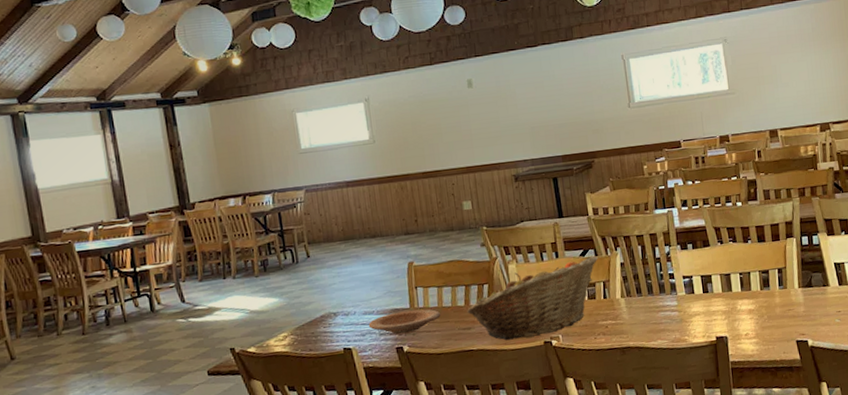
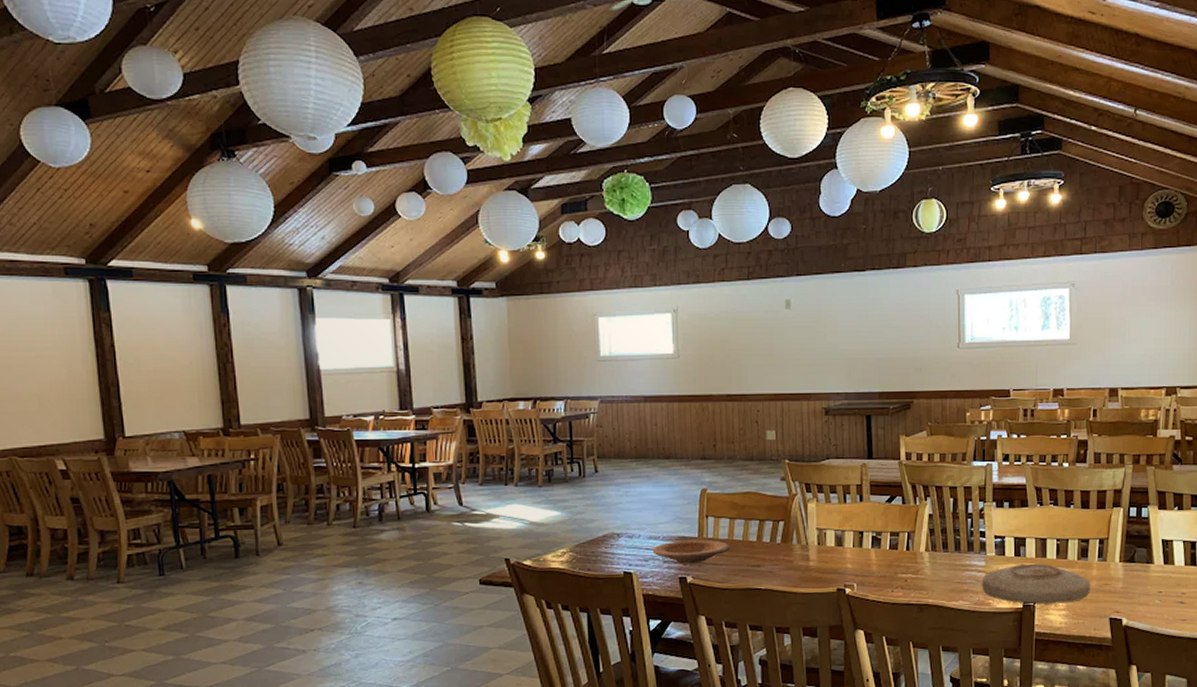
fruit basket: present [467,255,598,341] -> none [758,503,905,583]
plate: none [676,297,776,336] -> present [982,563,1091,604]

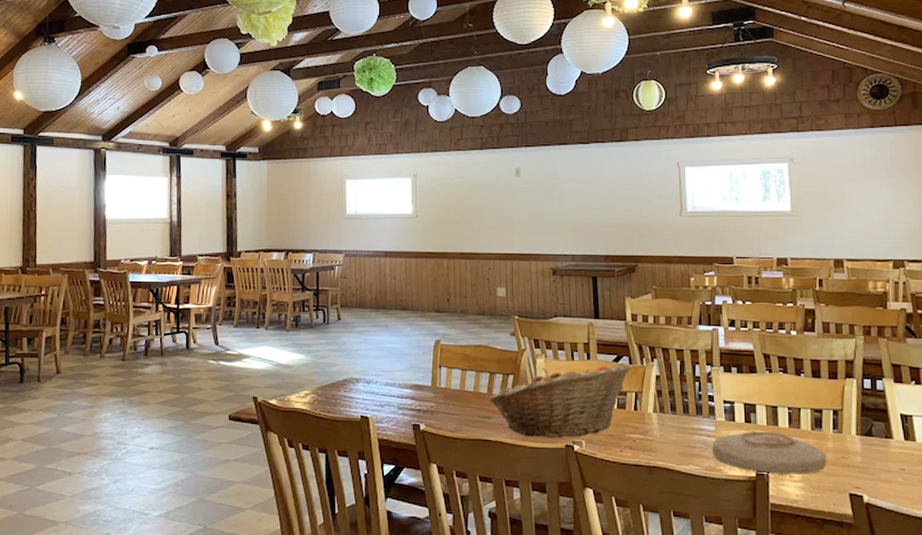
plate: present [652,539,731,564] -> none [388,388,462,412]
fruit basket: none [758,503,905,583] -> present [489,363,632,437]

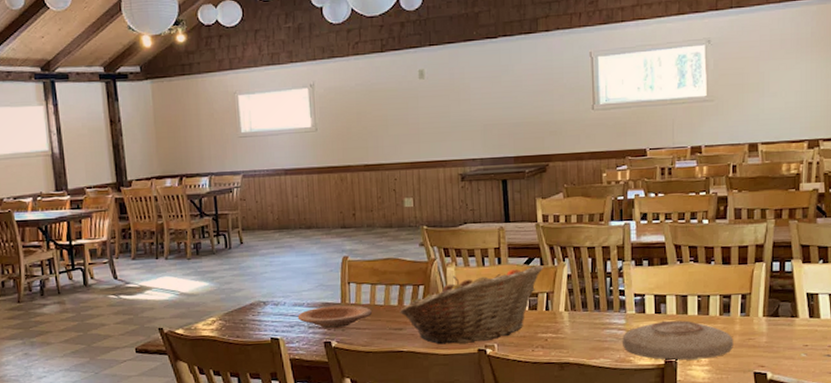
plate: none [388,388,462,412] -> present [297,305,373,329]

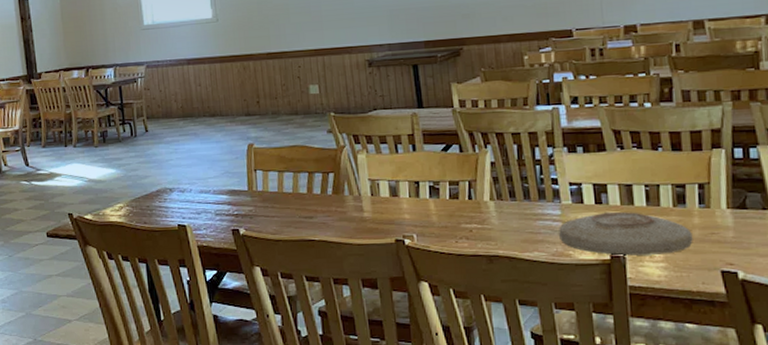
plate: present [297,305,373,329] -> none [204,192,281,216]
fruit basket: present [400,264,543,345] -> none [309,151,463,234]

